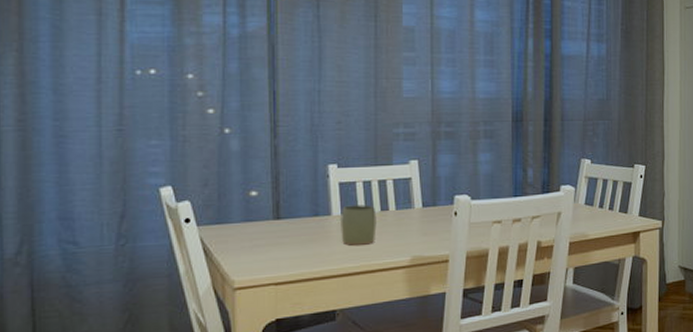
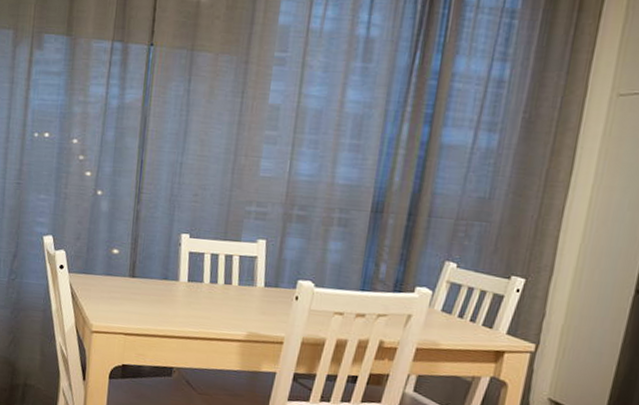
mug: present [341,204,377,245] -> none [185,274,220,314]

